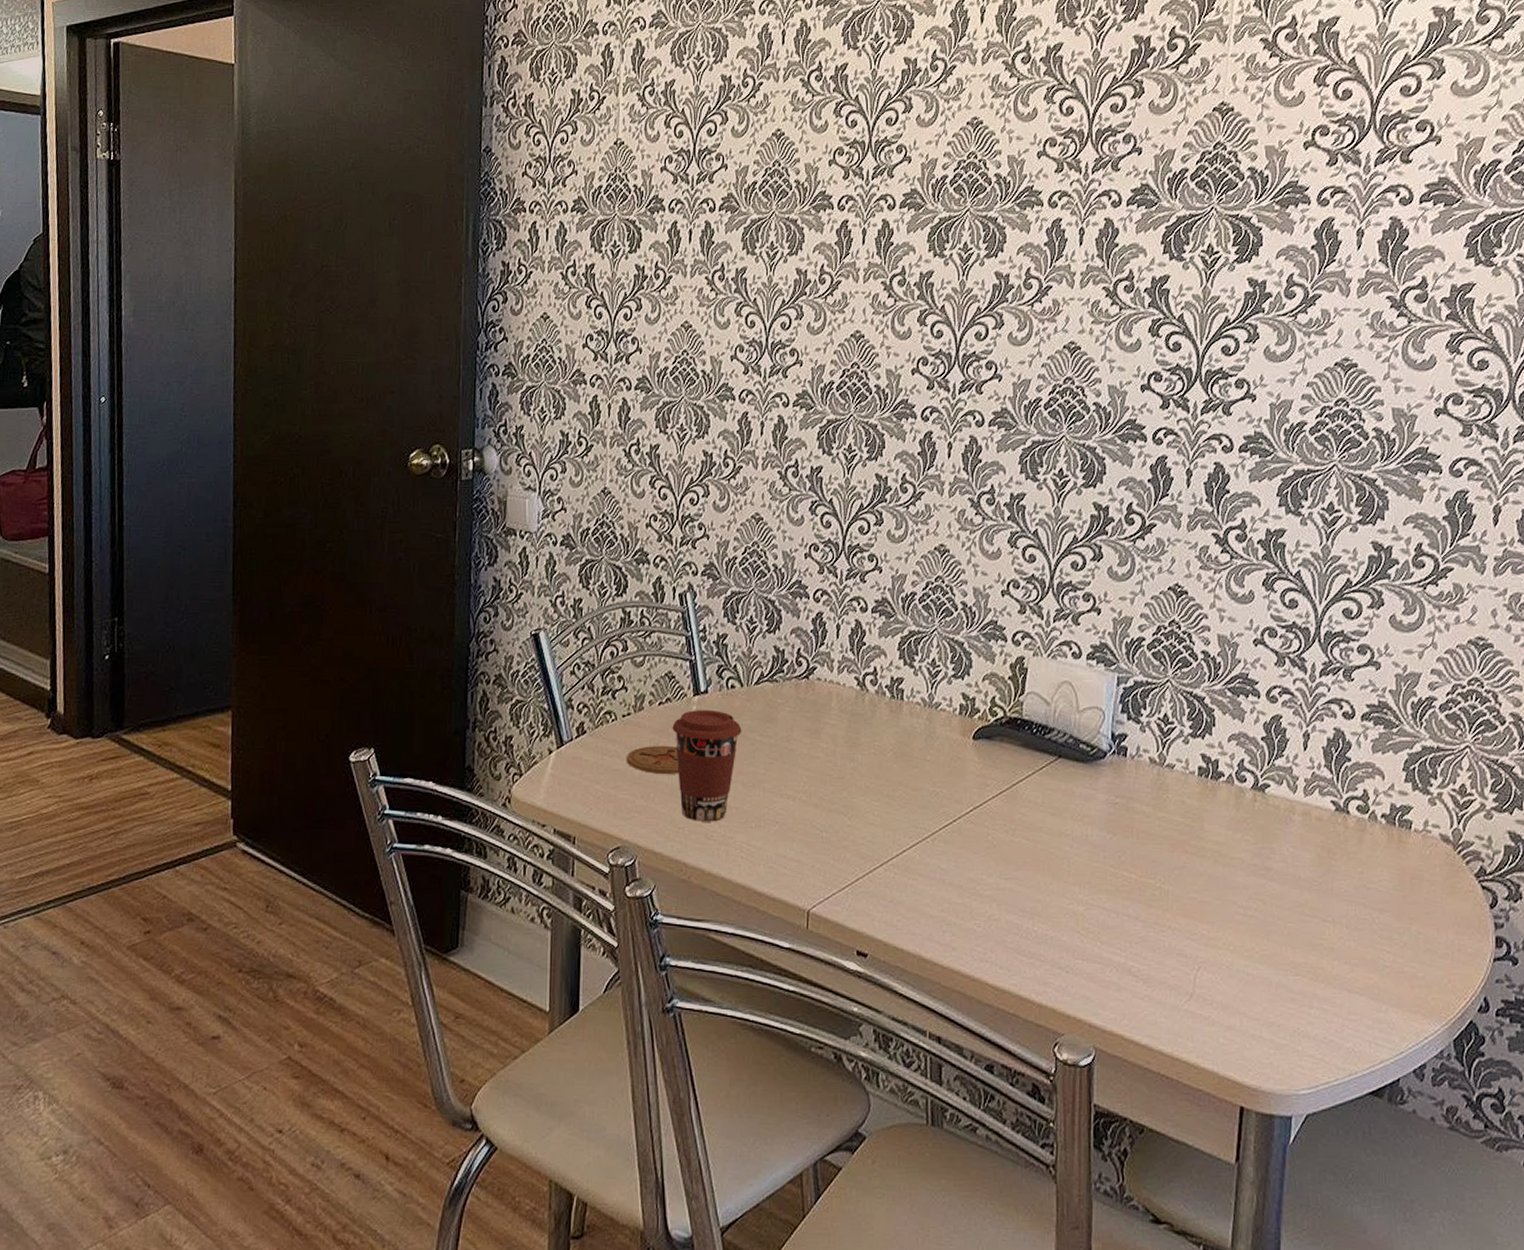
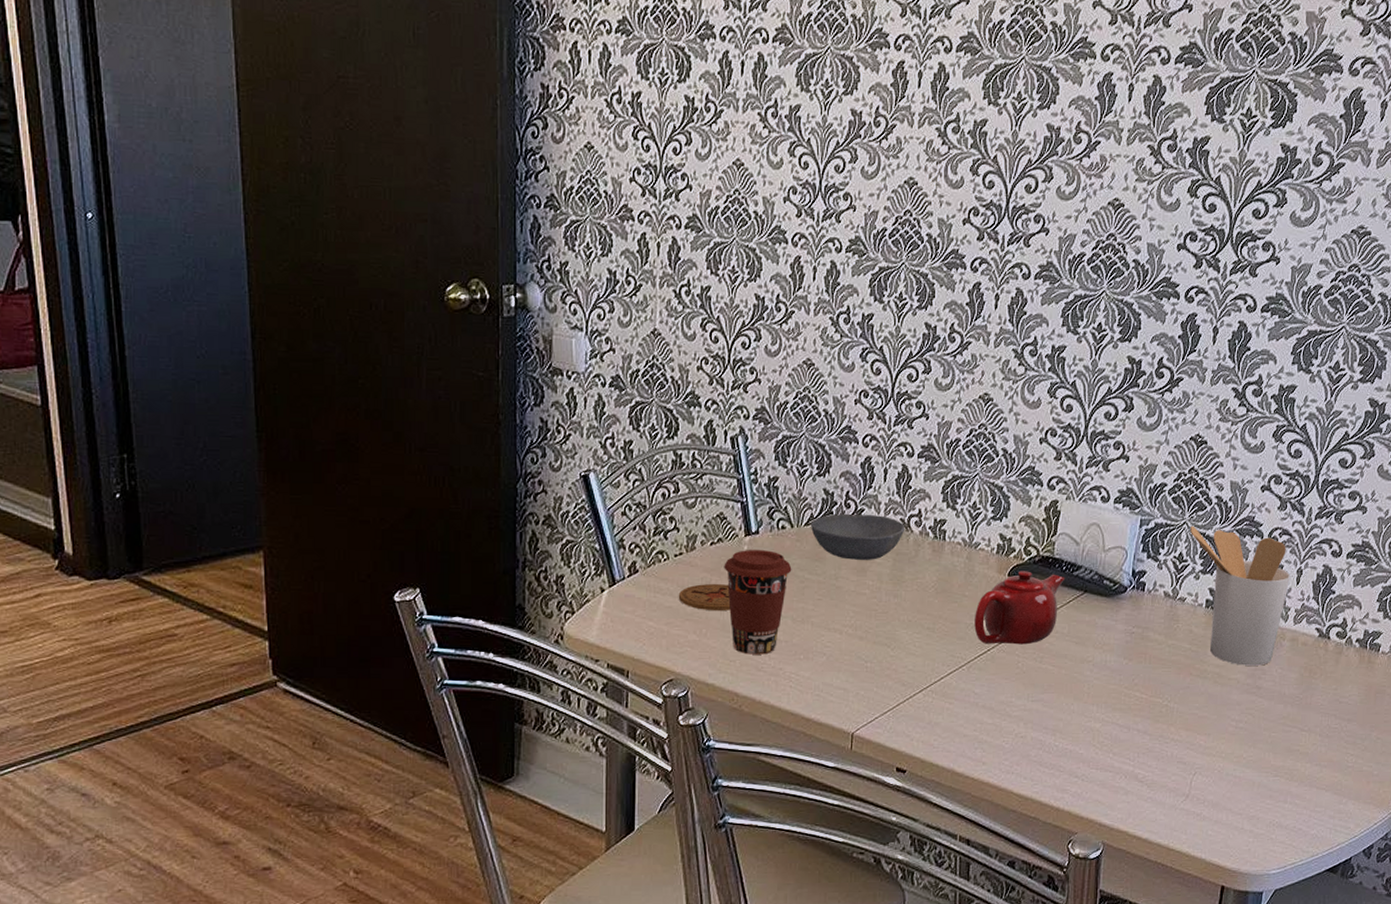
bowl: none [761,671,860,721] -> present [811,513,905,560]
teapot: none [938,733,1037,815] -> present [974,571,1066,645]
utensil holder: none [1175,684,1296,844] -> present [1190,525,1291,666]

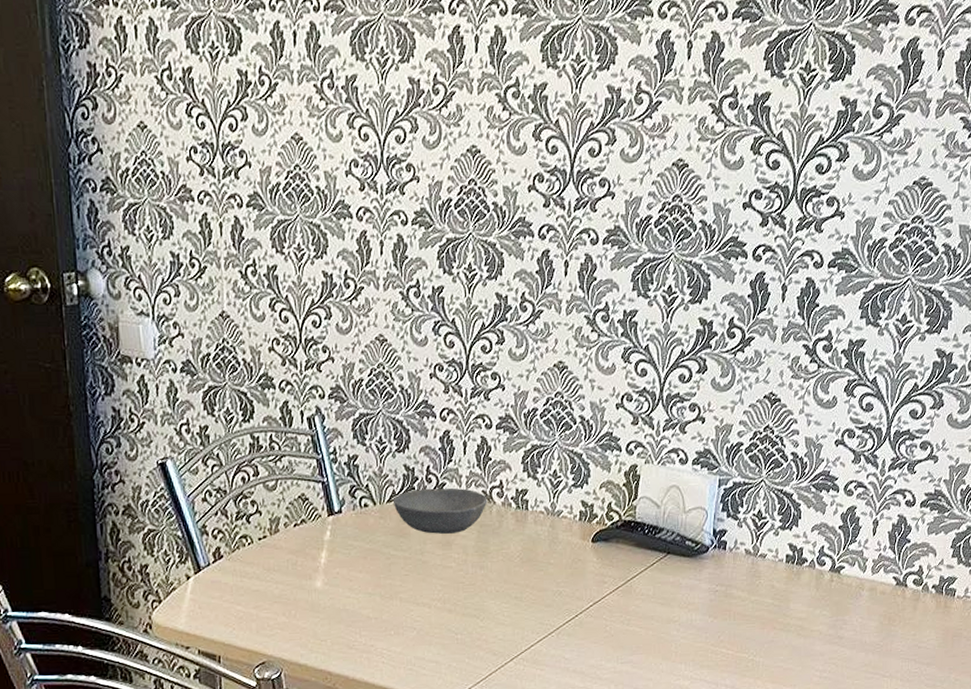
coaster: present [678,584,731,612] -> none [265,565,319,593]
coffee cup: present [724,550,792,655] -> none [309,529,377,633]
teapot: present [974,571,1066,645] -> none [561,536,648,610]
utensil holder: present [1190,525,1291,666] -> none [768,483,867,617]

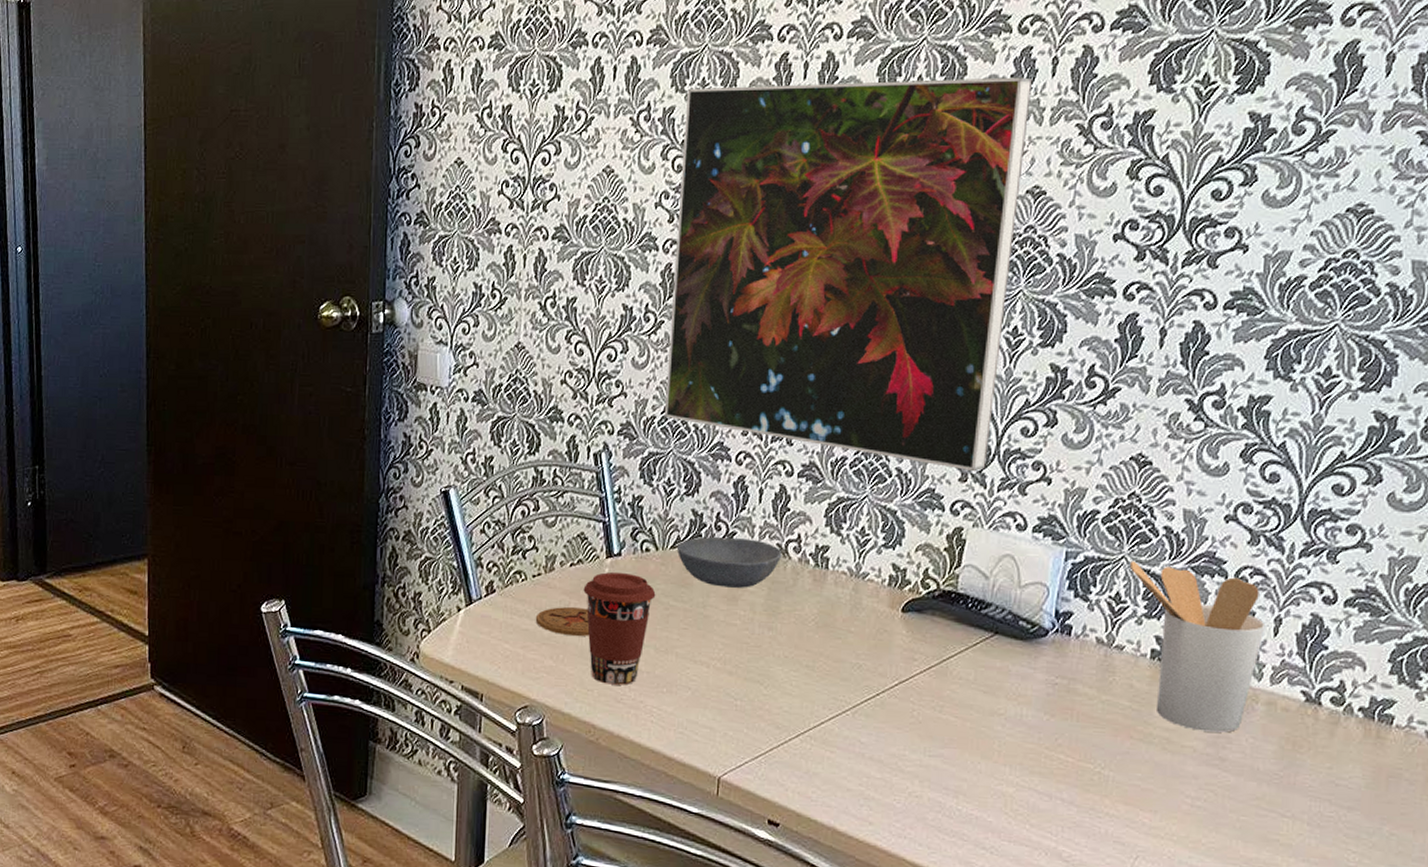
coaster: none [265,565,319,593] -> present [535,607,590,637]
coffee cup: none [309,529,377,633] -> present [583,572,656,685]
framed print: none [367,57,673,416] -> present [664,77,1033,472]
utensil holder: none [768,483,867,617] -> present [1130,560,1266,733]

